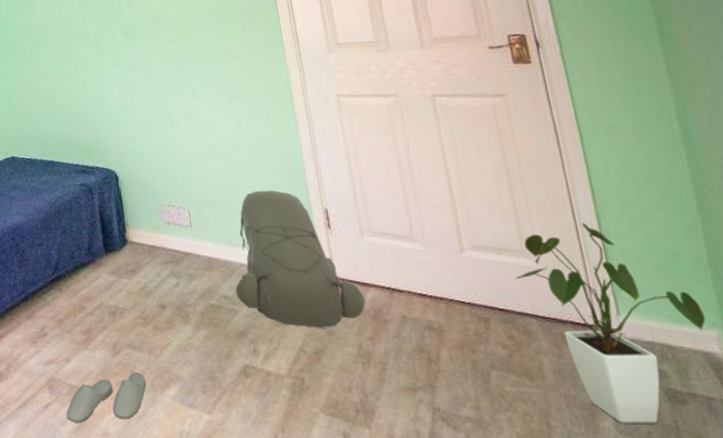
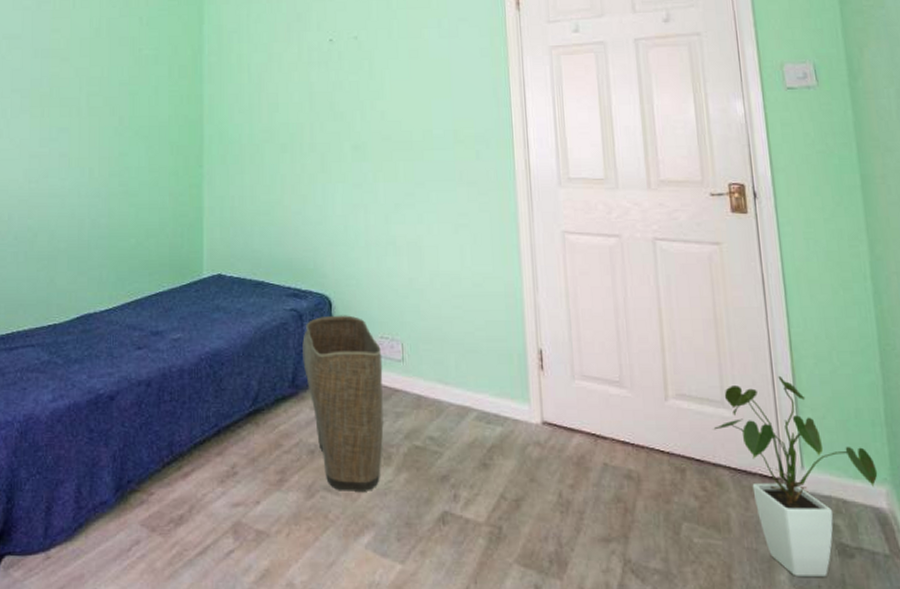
slippers: present [66,372,146,423] -> none [250,517,339,573]
laundry basket: none [94,186,181,348] -> present [302,315,384,491]
backpack: present [235,190,366,328] -> none [442,326,570,474]

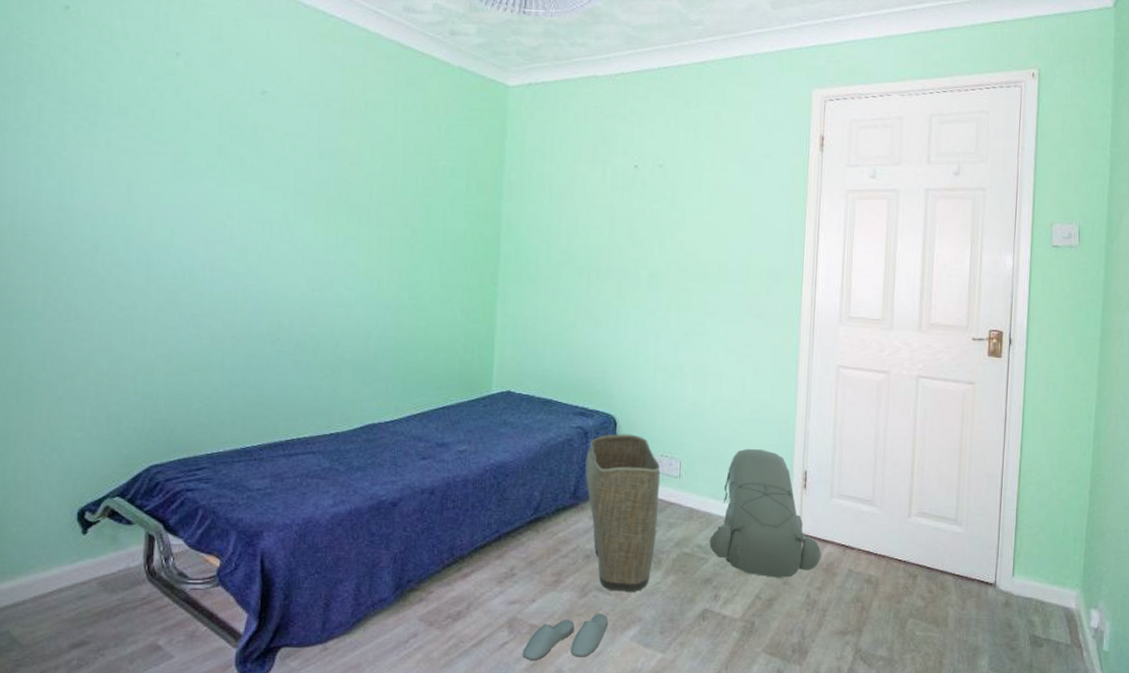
slippers: none [250,517,339,573] -> present [522,614,608,661]
backpack: none [442,326,570,474] -> present [709,448,822,578]
house plant: present [713,375,878,577] -> none [945,499,1072,662]

